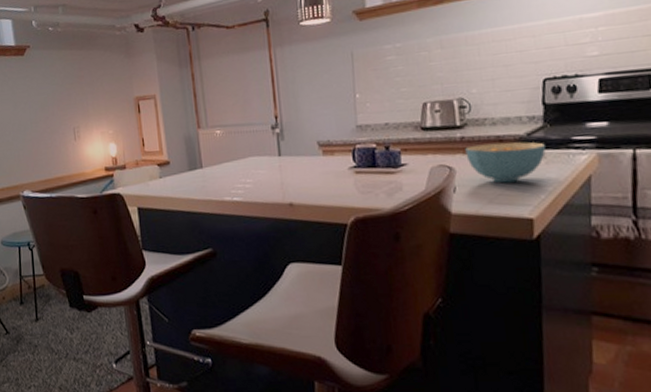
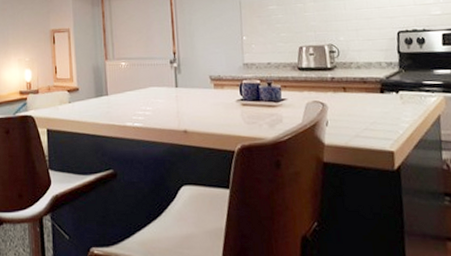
cereal bowl: present [465,141,547,183] -> none [335,83,403,119]

